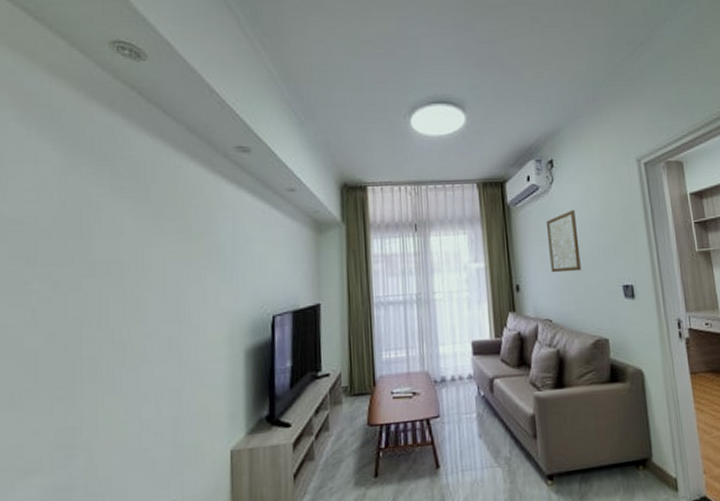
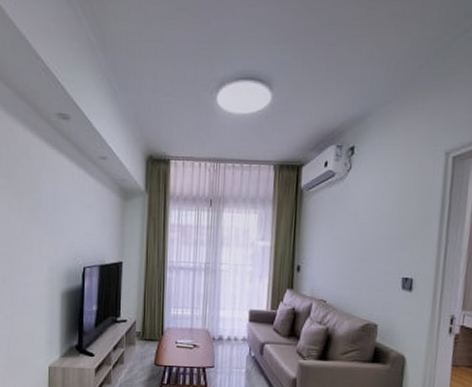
wall art: present [546,210,581,273] -> none [333,200,368,260]

